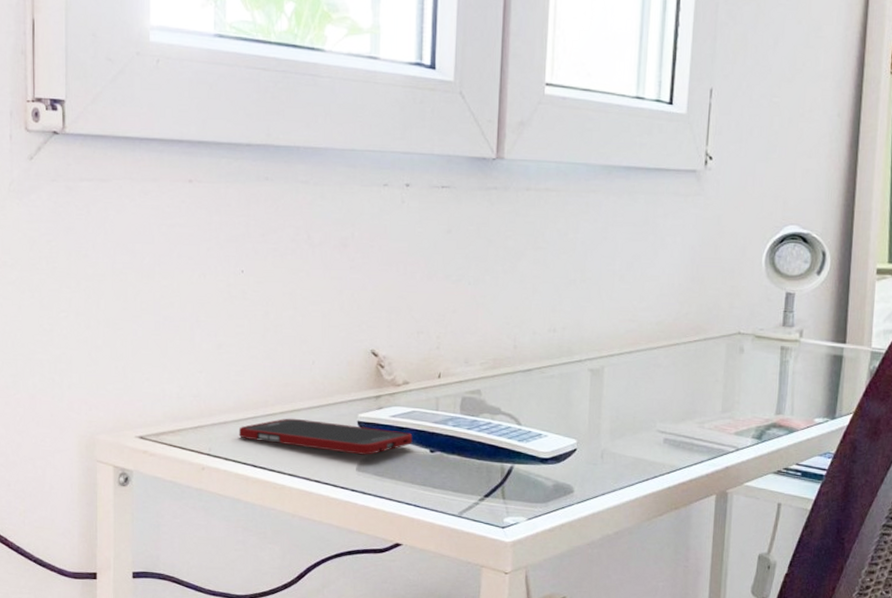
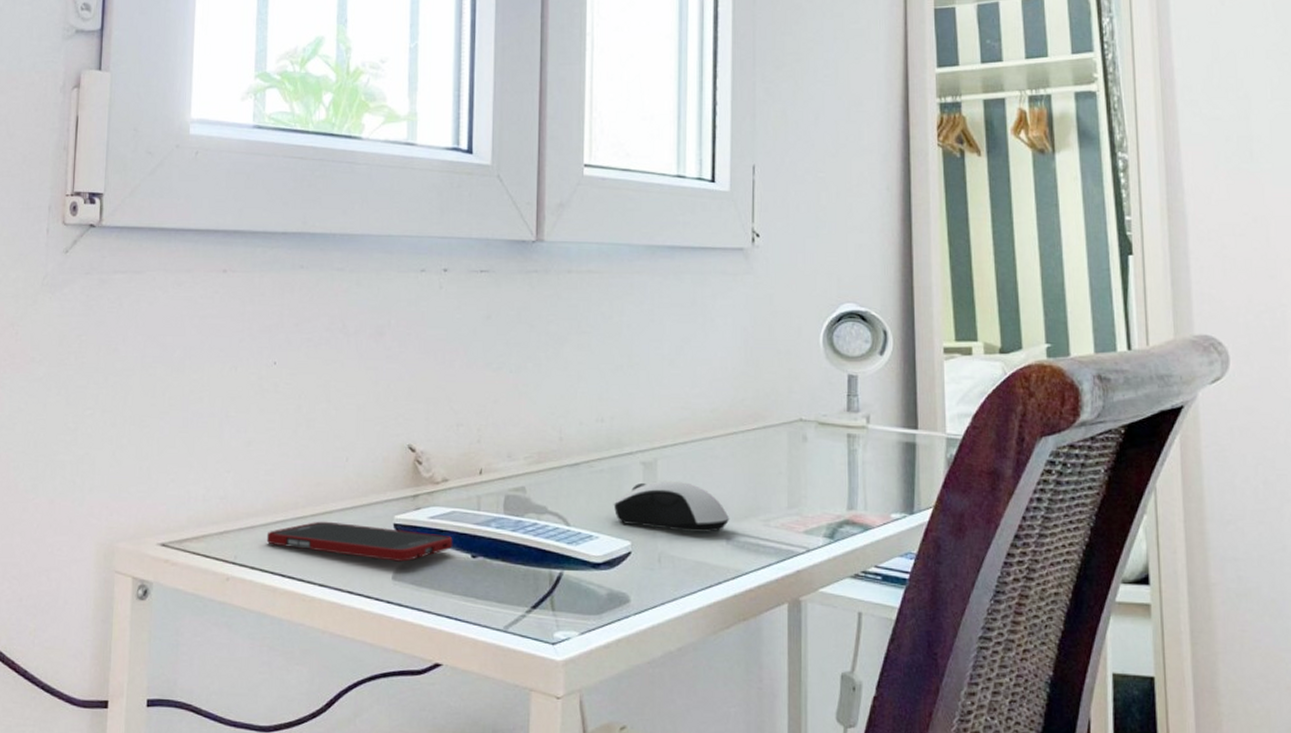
computer mouse: none [562,386,669,433] -> present [613,480,730,532]

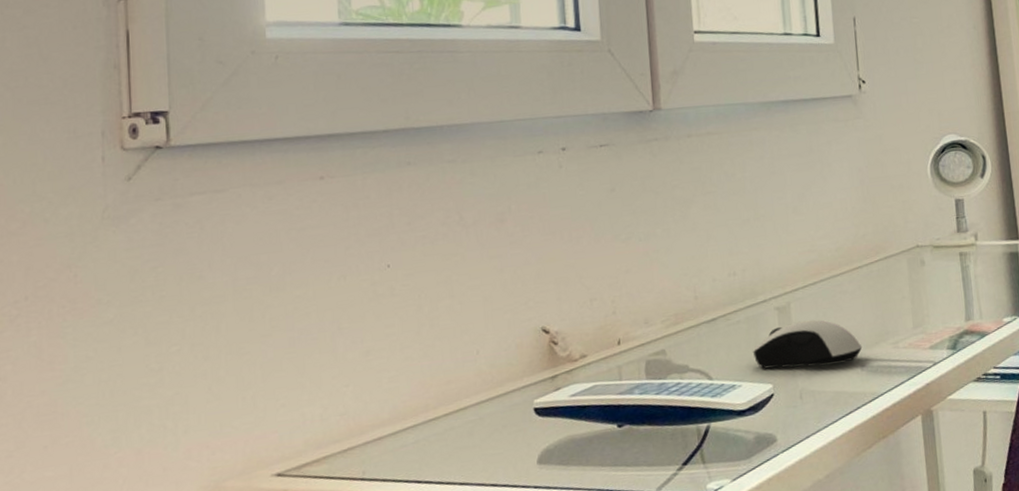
cell phone: present [266,521,453,562] -> none [396,410,598,453]

